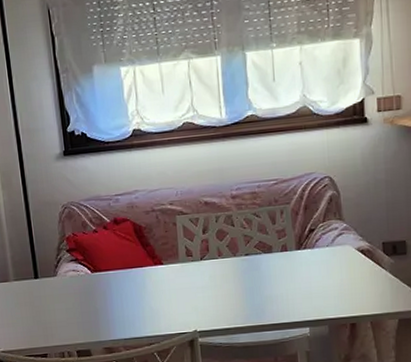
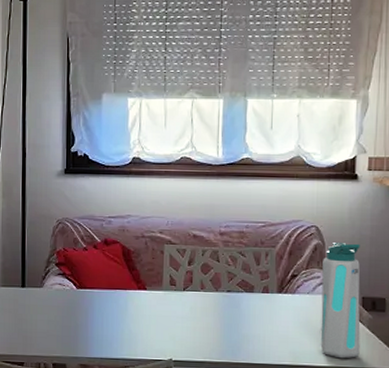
water bottle: none [339,189,384,307] -> present [320,243,360,359]

